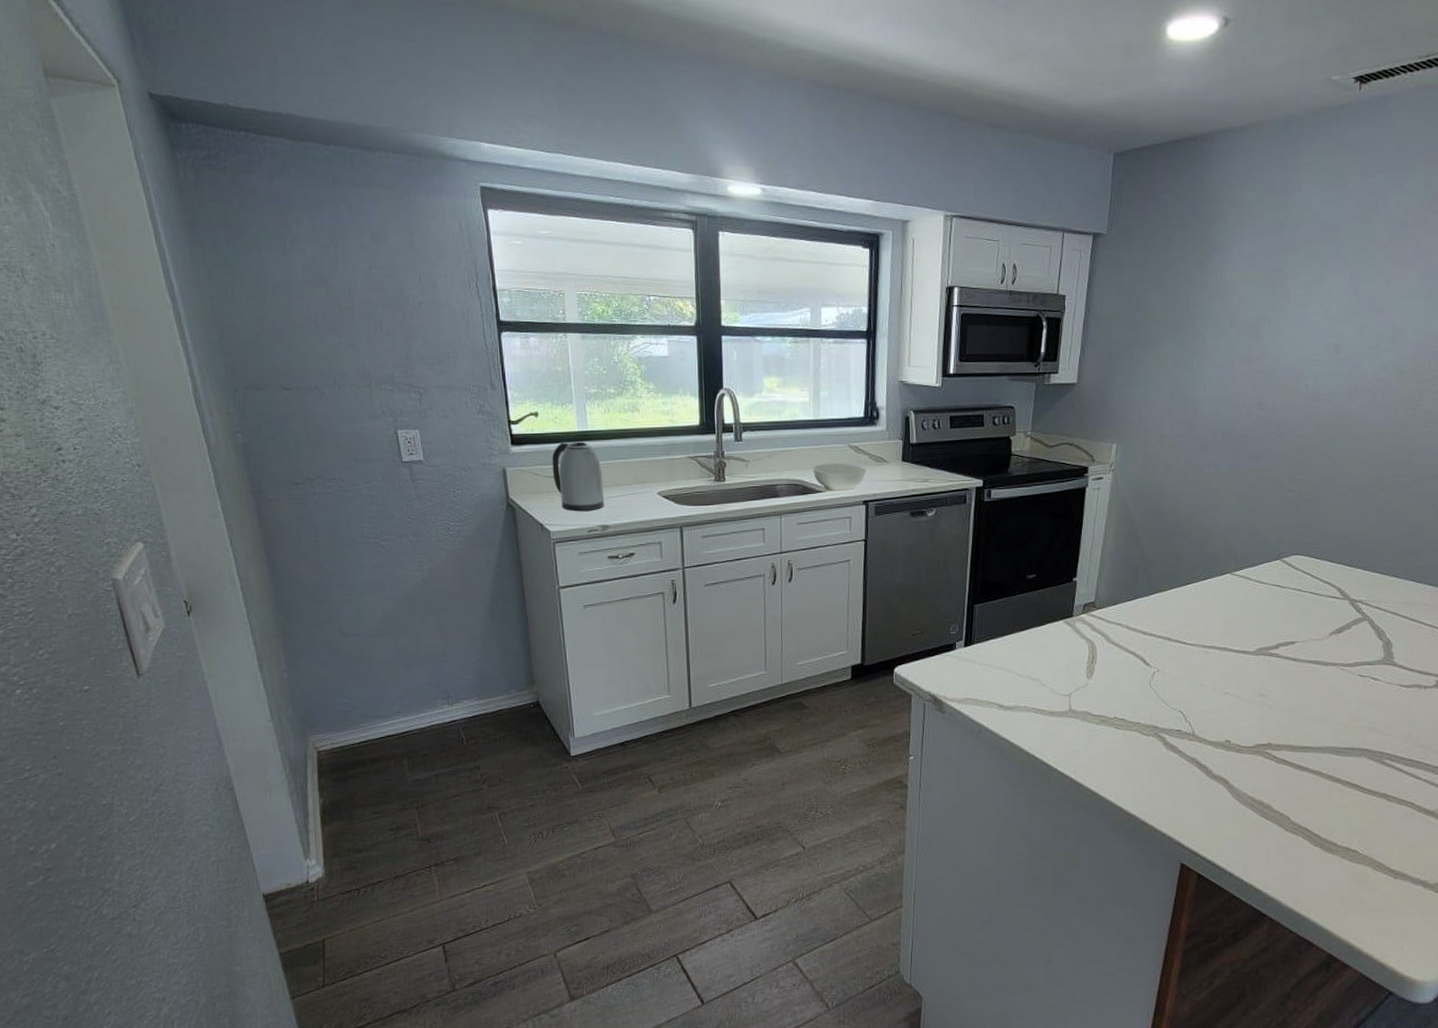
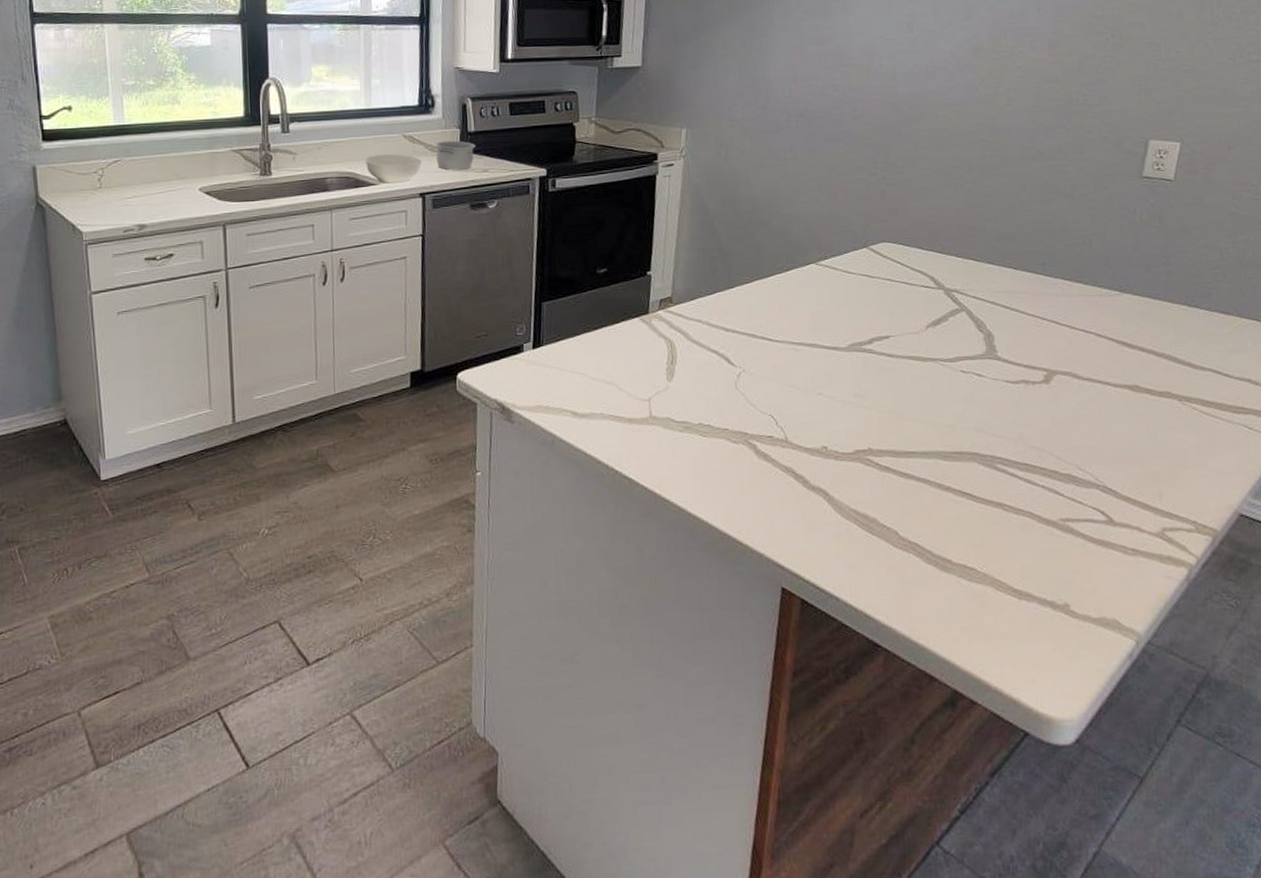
kettle: present [552,442,605,512] -> none [85,136,142,211]
cooking pot: none [879,451,918,480] -> present [435,140,476,171]

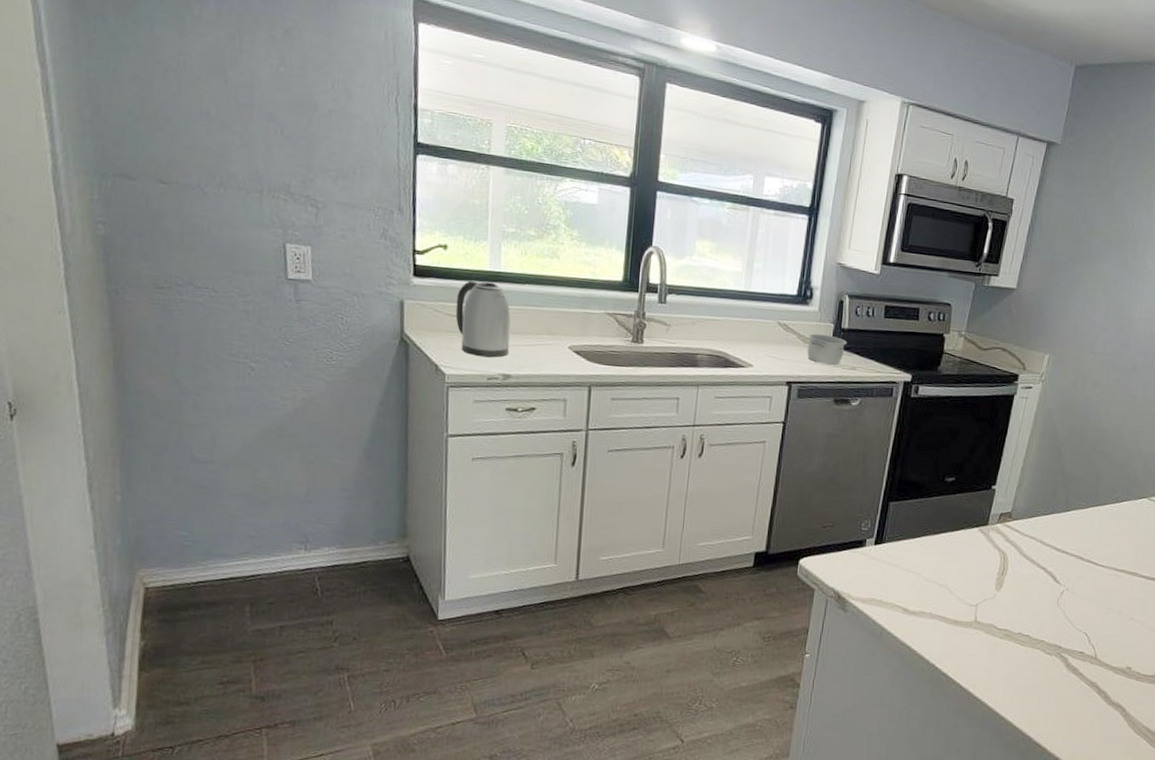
kettle: none [85,136,142,211] -> present [455,280,511,357]
bowl: present [364,153,422,184] -> none [737,337,793,370]

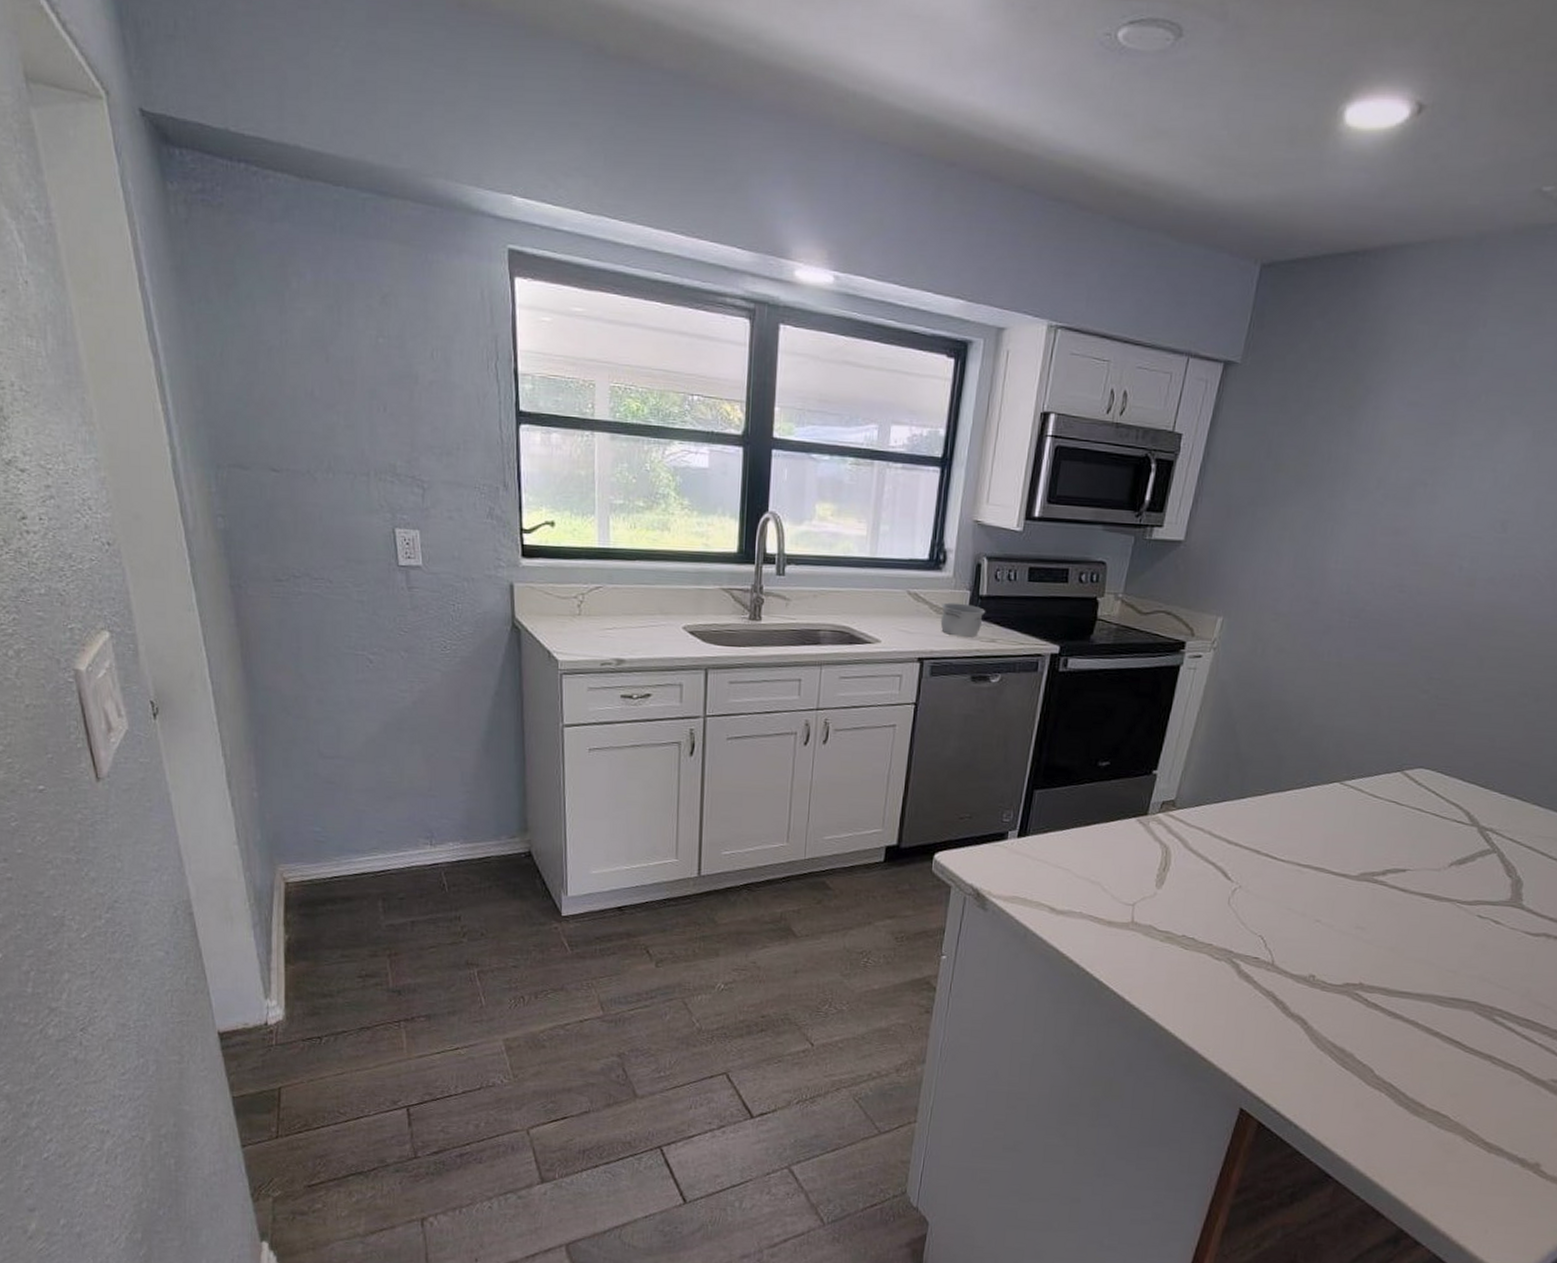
kettle: present [455,280,511,357] -> none [566,559,622,641]

